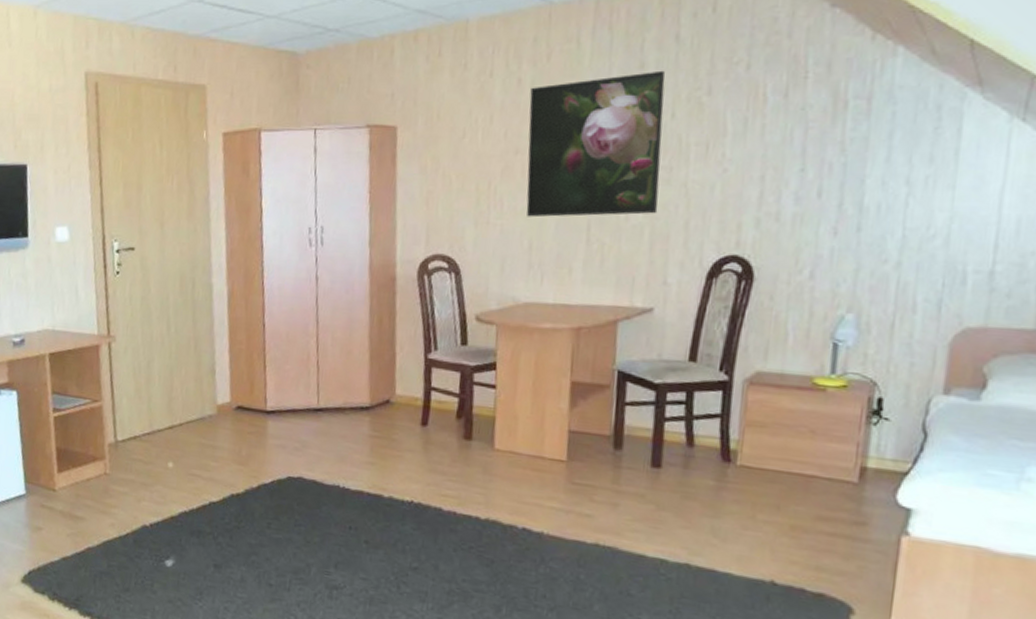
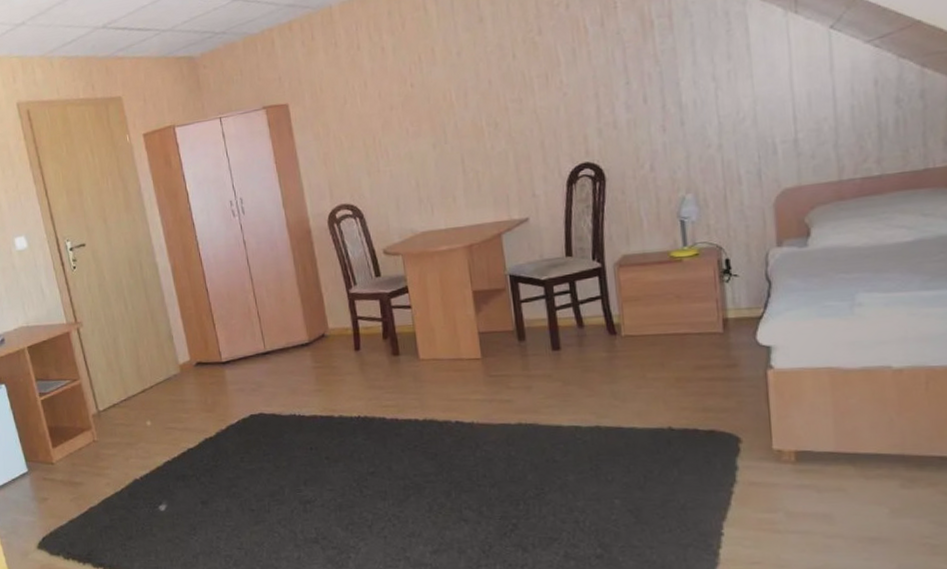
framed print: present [526,70,666,218] -> none [393,21,517,161]

